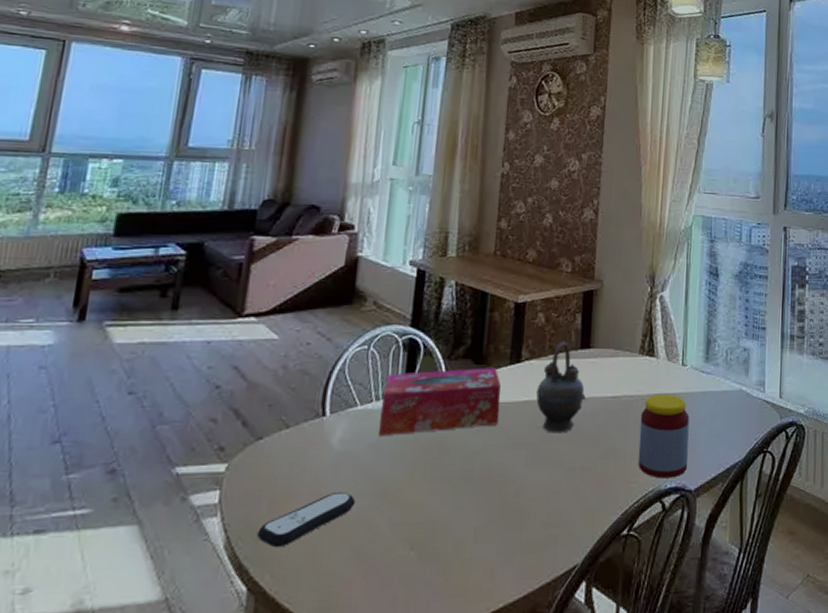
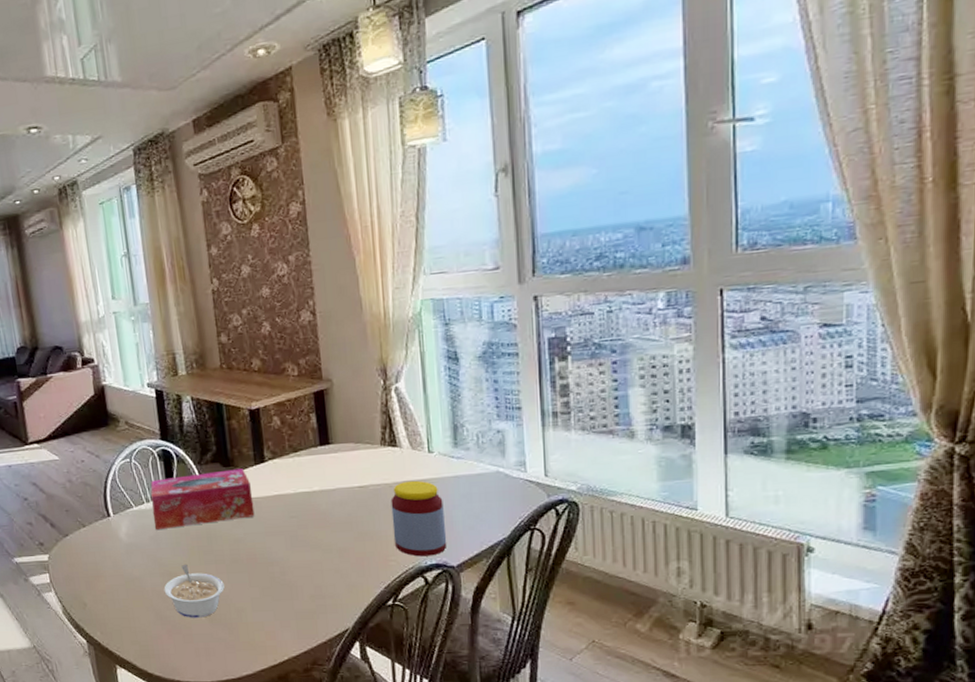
remote control: present [257,491,356,548] -> none [83,572,150,614]
legume: none [370,481,447,554] -> present [164,564,225,618]
teapot: present [536,341,586,434] -> none [284,440,333,522]

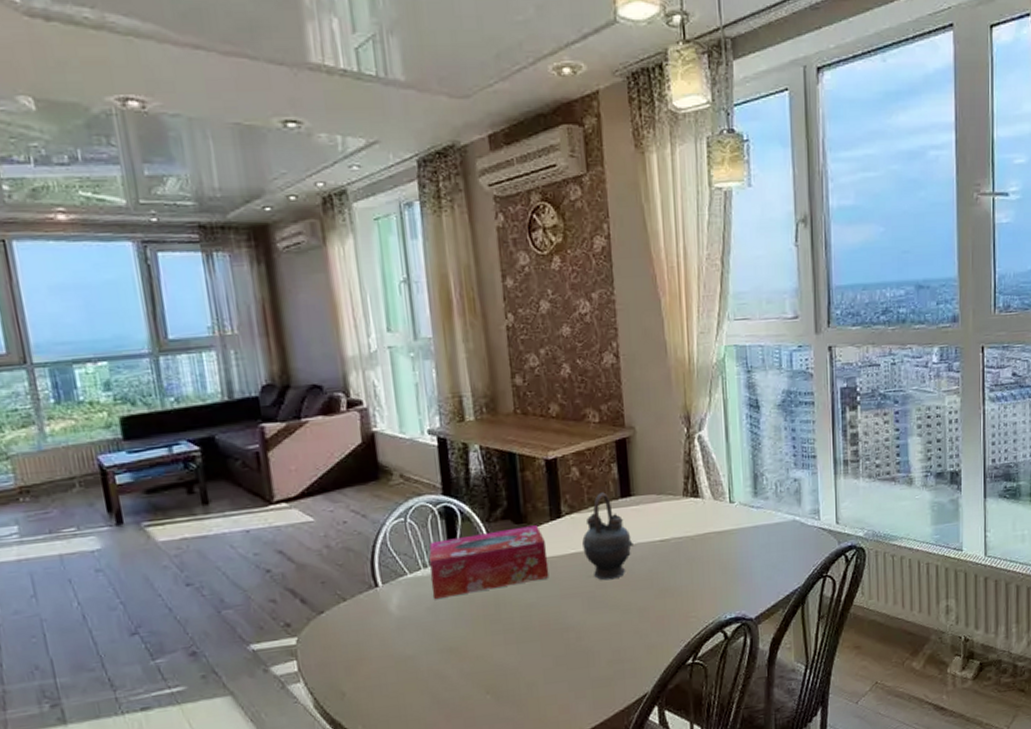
legume: present [164,564,225,618] -> none [442,636,514,699]
teapot: none [284,440,333,522] -> present [582,492,633,581]
jar: present [390,480,447,557] -> none [692,532,746,611]

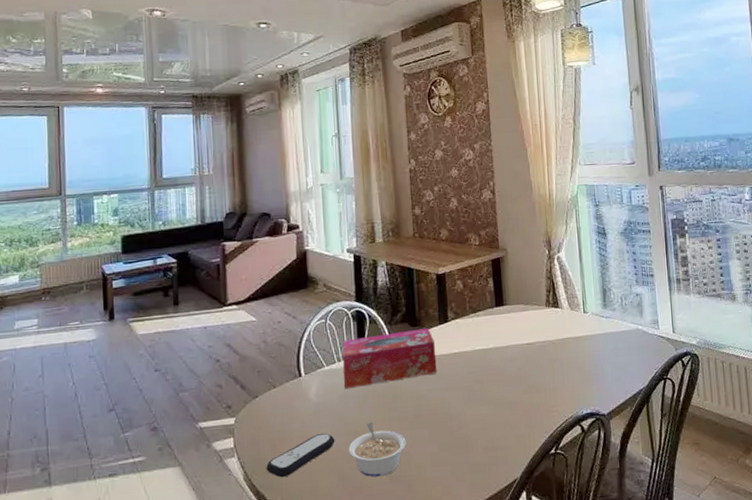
remote control: none [341,650,426,703] -> present [266,432,335,478]
legume: none [442,636,514,699] -> present [348,422,406,478]
teapot: present [582,492,633,581] -> none [464,302,506,377]

